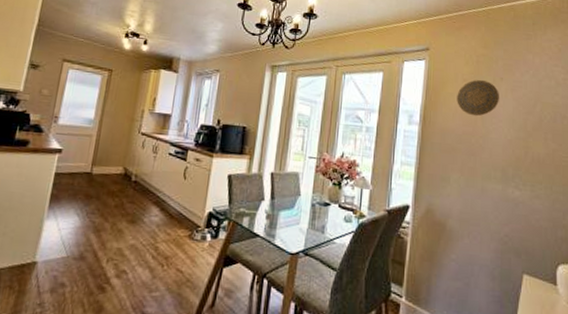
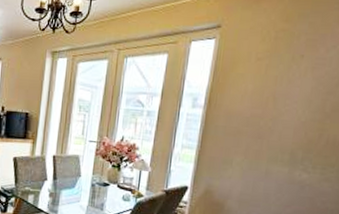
decorative plate: present [457,79,500,117] -> none [247,57,298,98]

